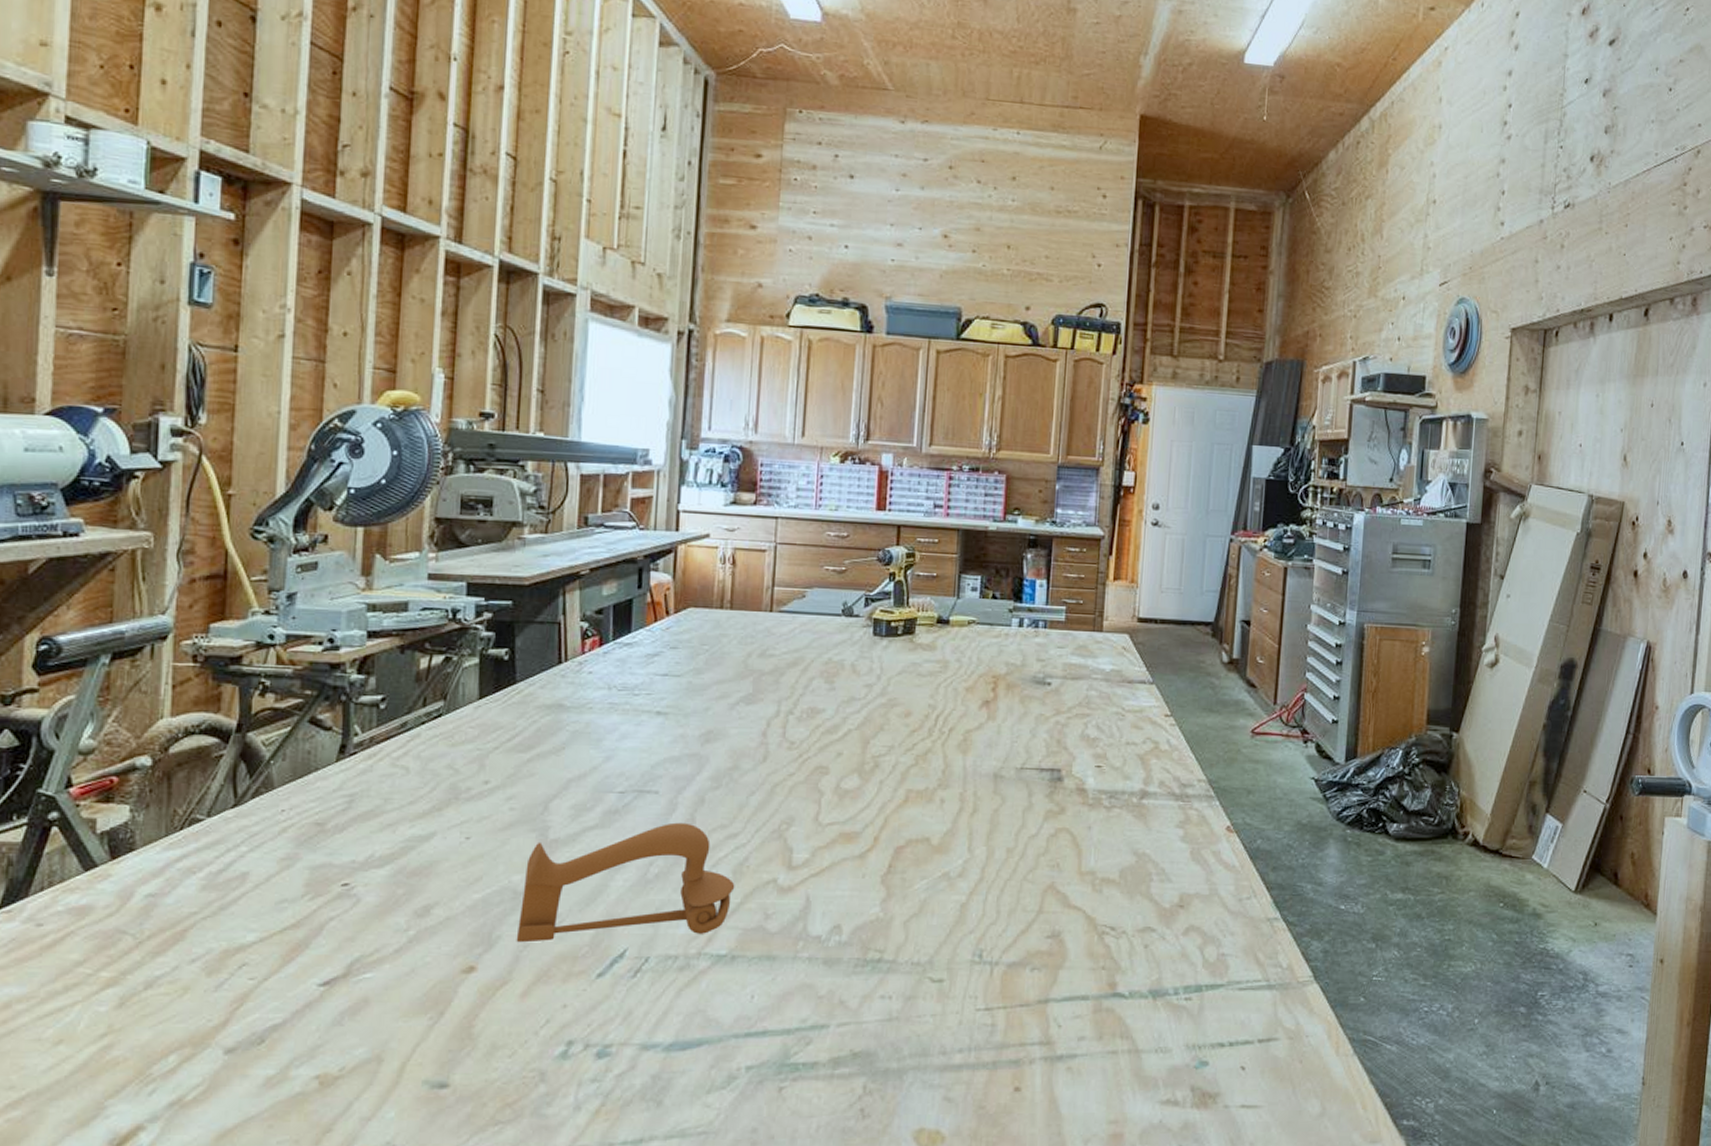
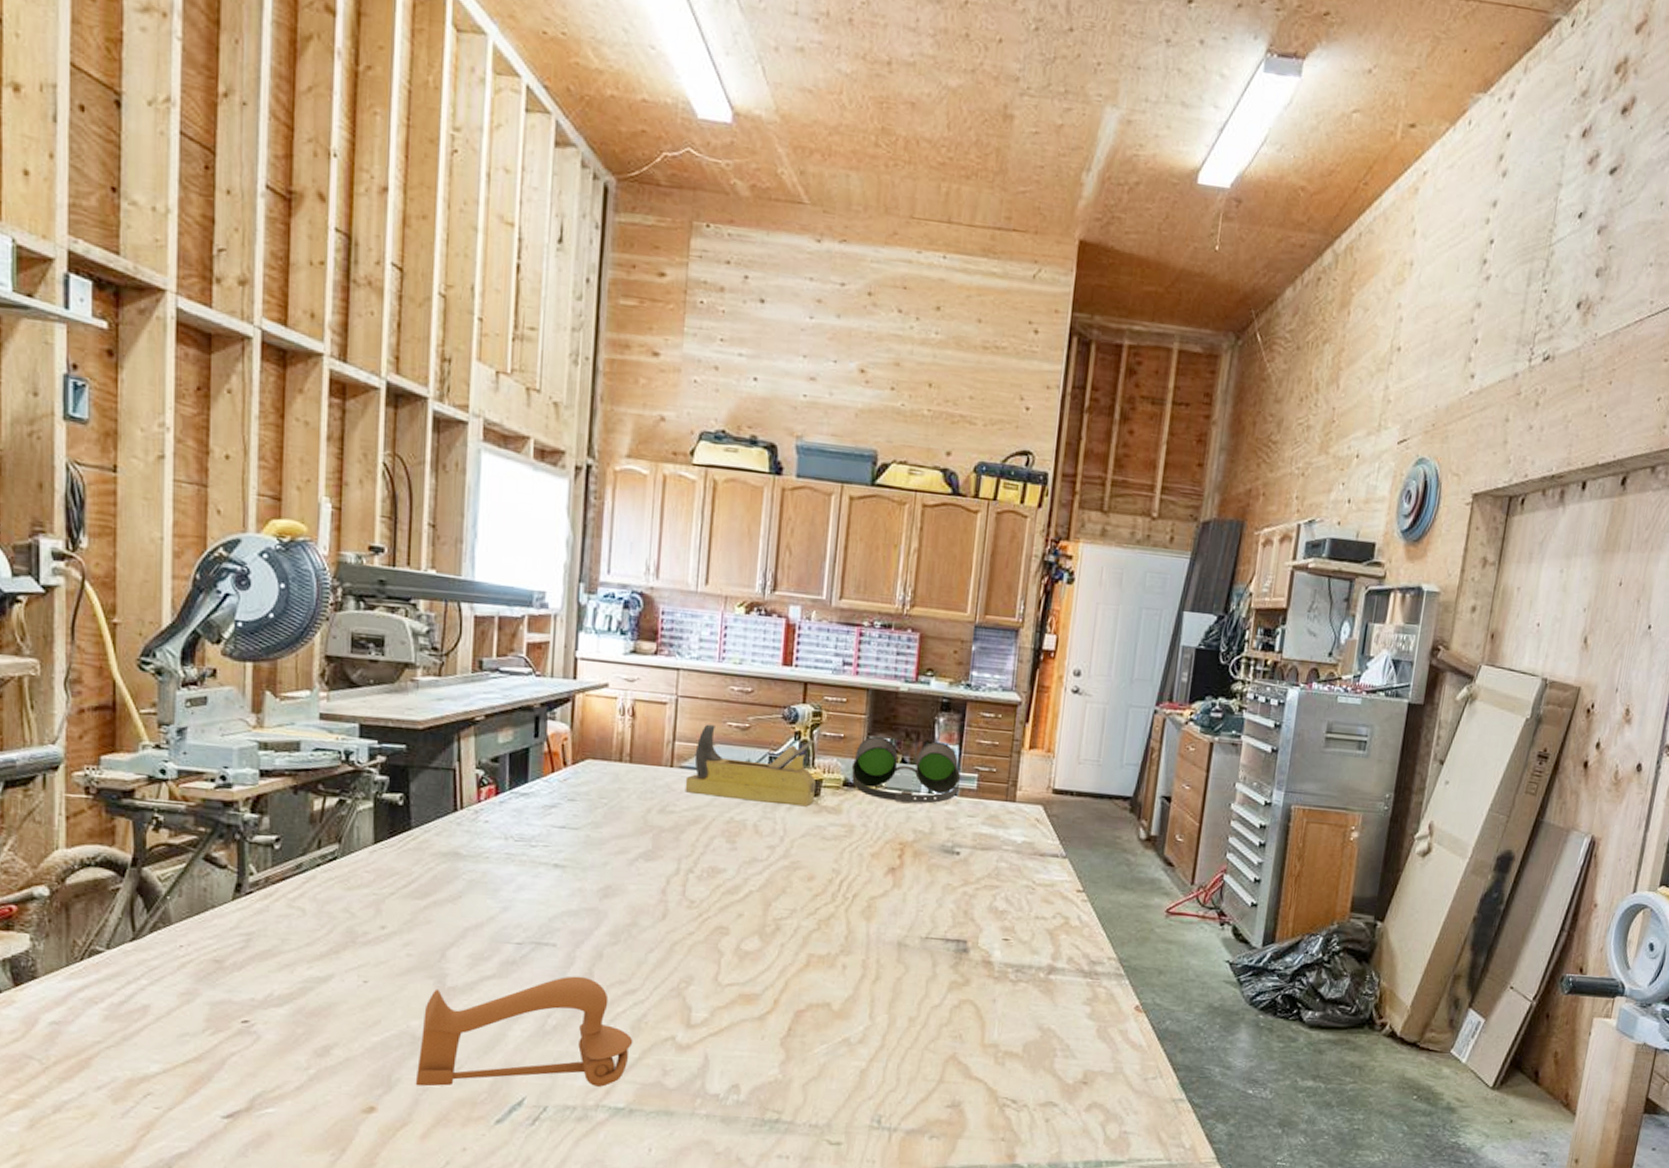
hand plane: none [784,569,911,645] -> present [685,724,817,807]
goggles: none [944,574,1050,638] -> present [851,736,961,804]

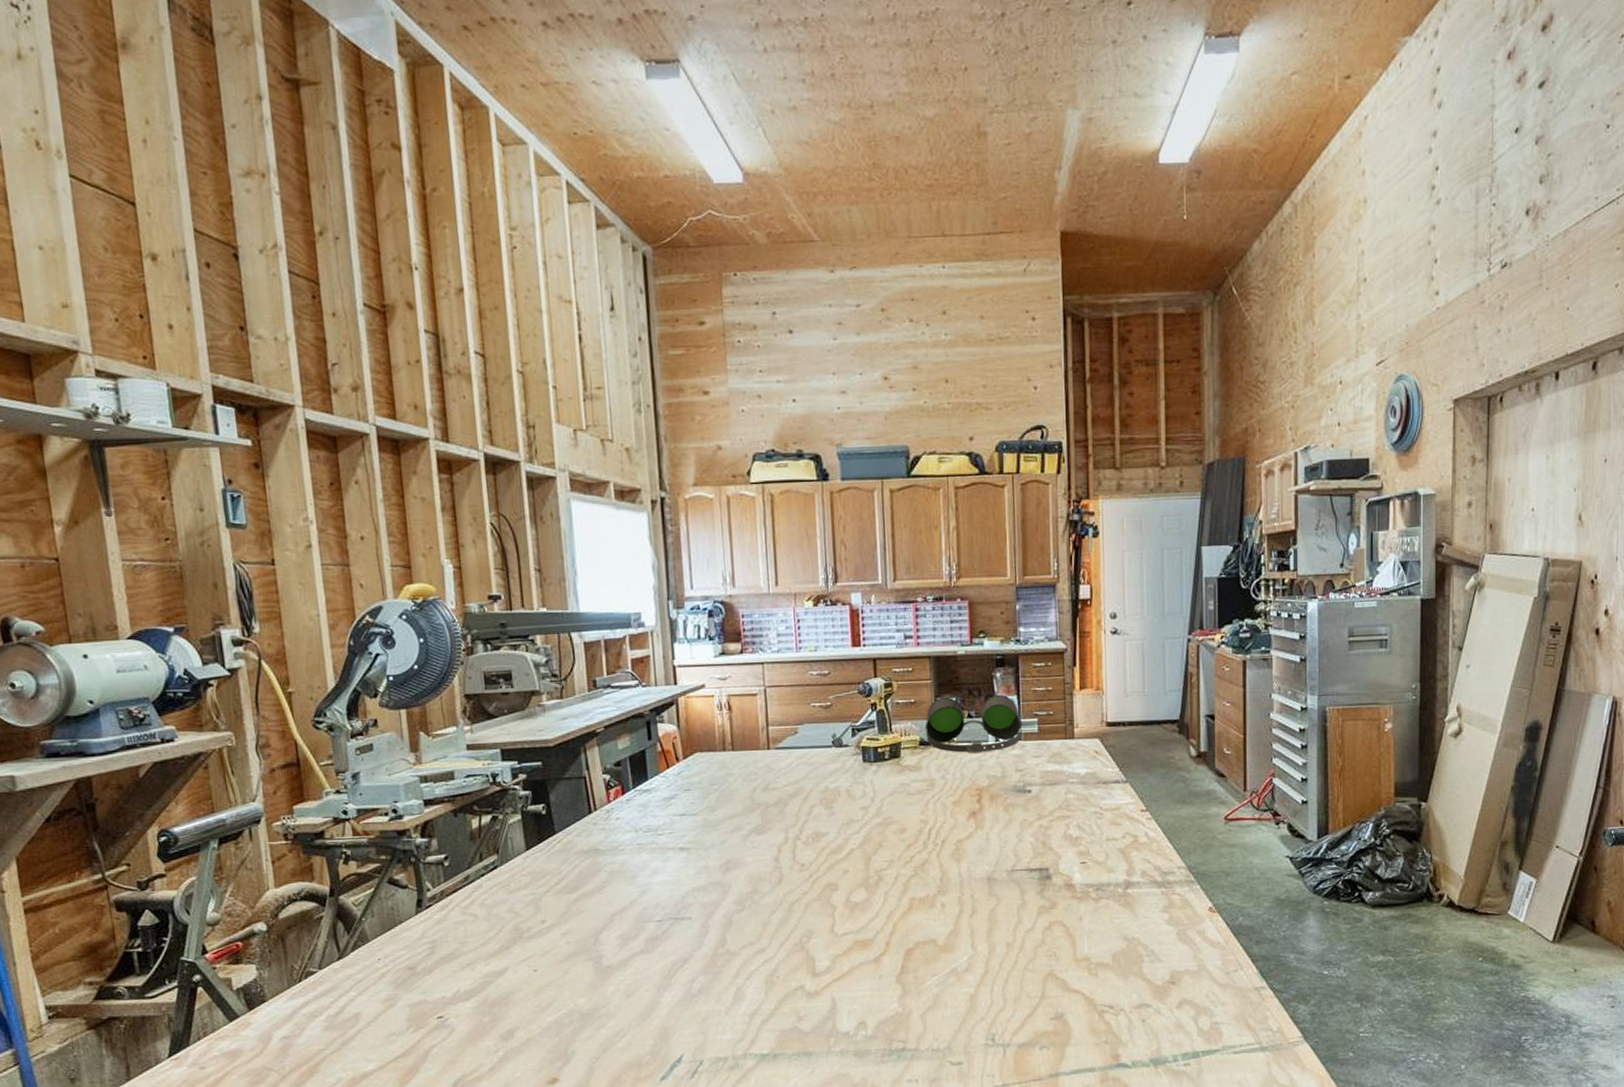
clamp: present [415,976,633,1087] -> none [587,943,769,1056]
hand plane: present [685,724,817,807] -> none [782,707,897,770]

